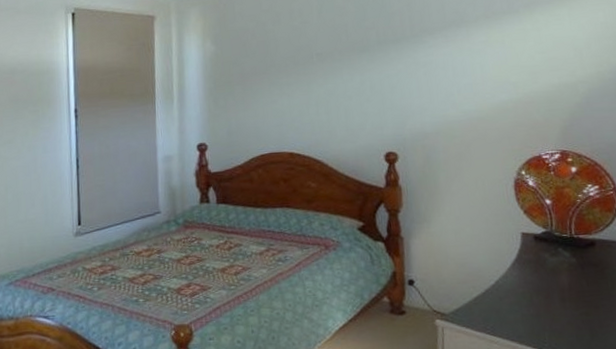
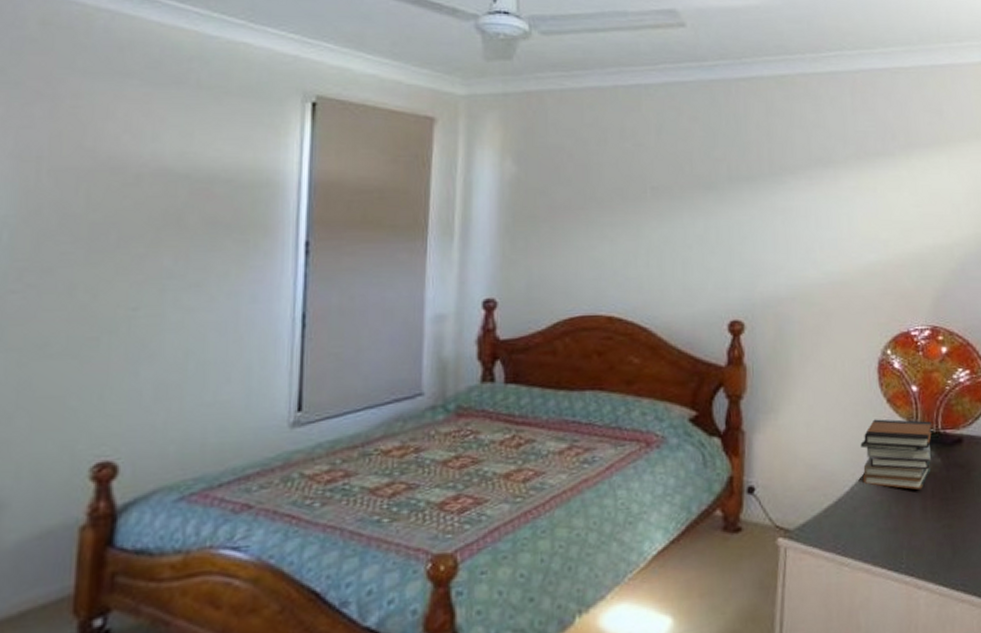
book stack: none [502,226,568,284] -> present [860,419,932,490]

